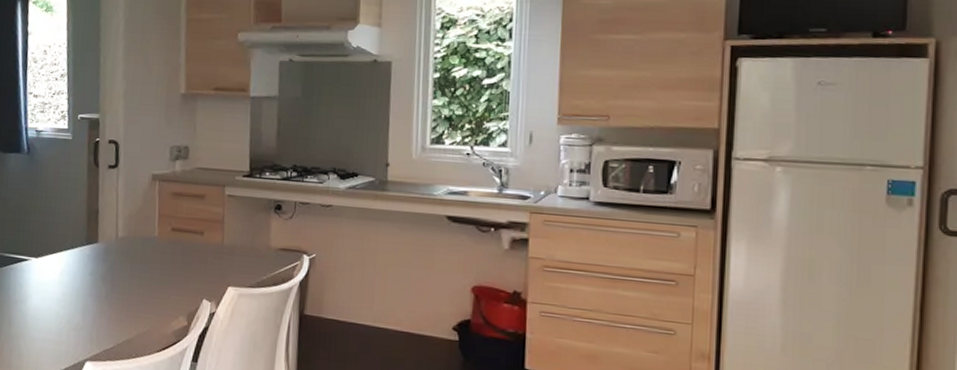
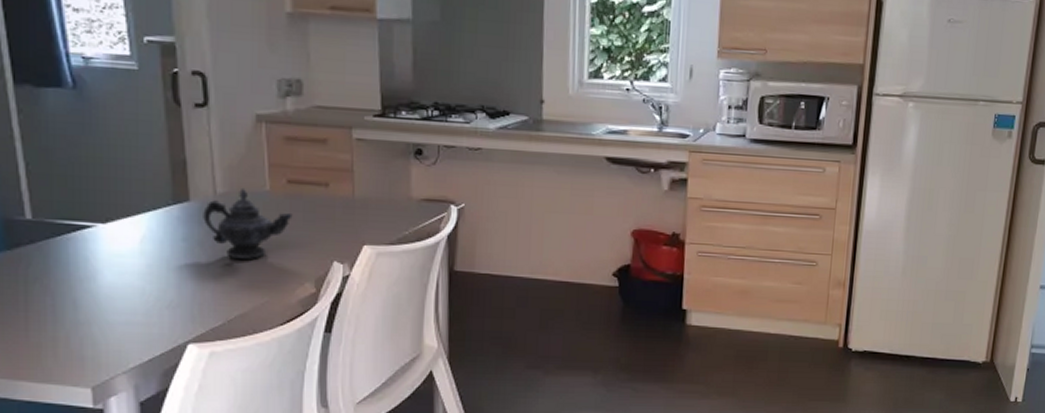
teapot: none [106,233,174,294] -> present [203,187,293,260]

